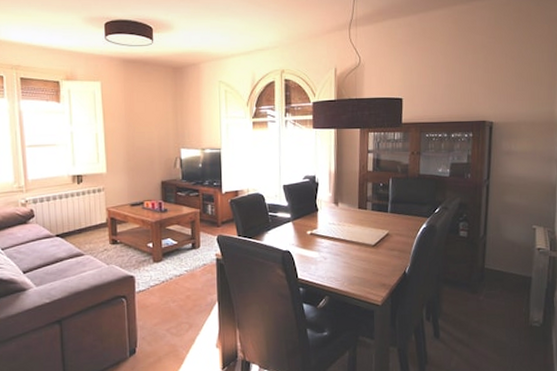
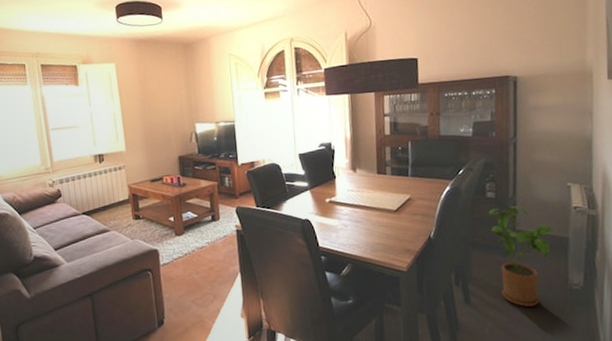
house plant: none [461,245,518,342] -> present [489,206,553,307]

